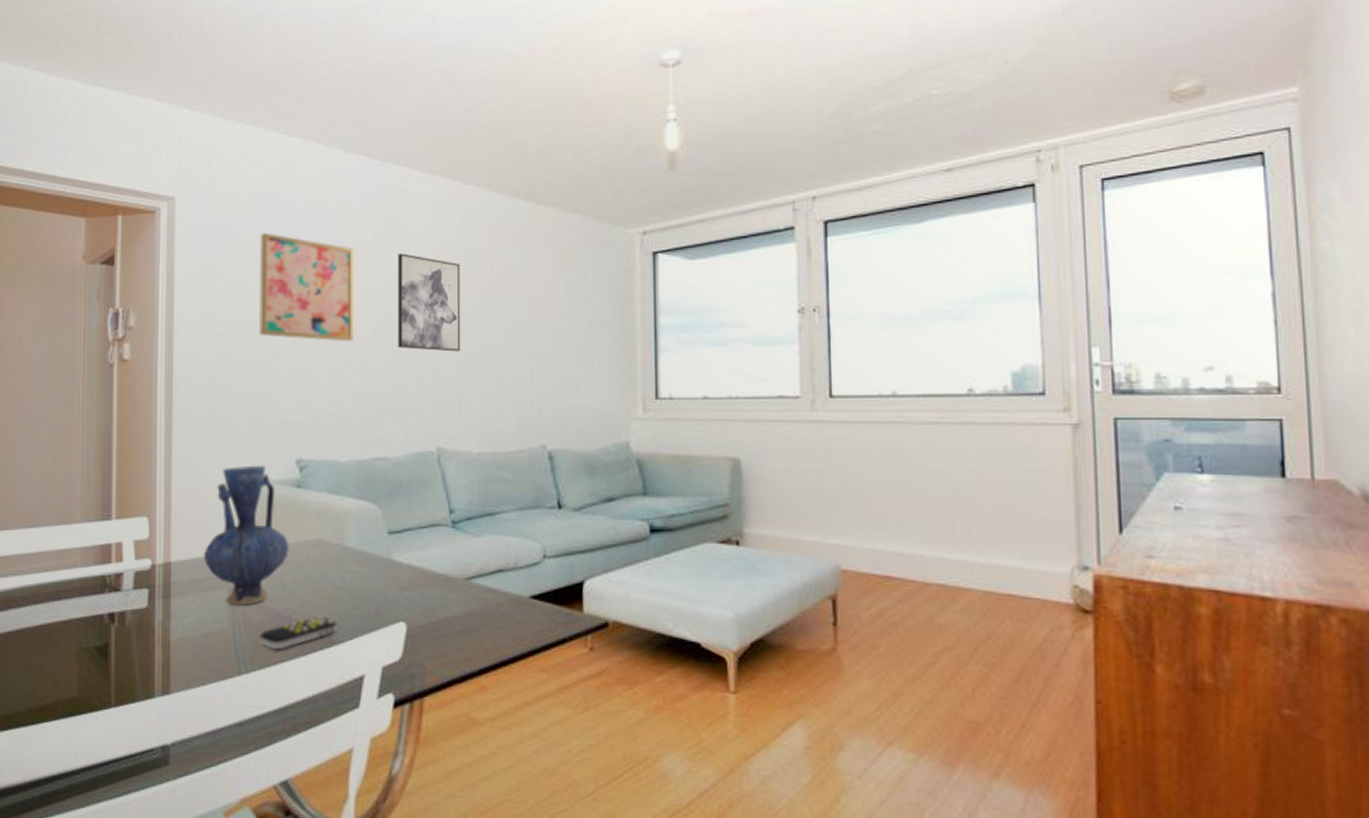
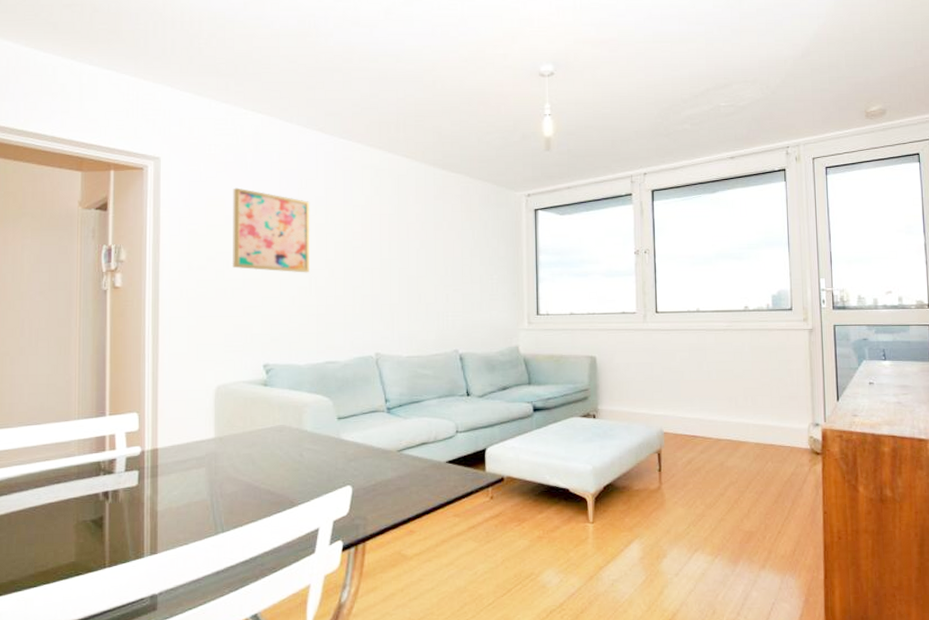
vase: present [203,465,289,606] -> none [185,369,258,480]
remote control: present [259,615,339,650] -> none [233,484,298,513]
wall art: present [398,253,461,352] -> none [344,206,394,281]

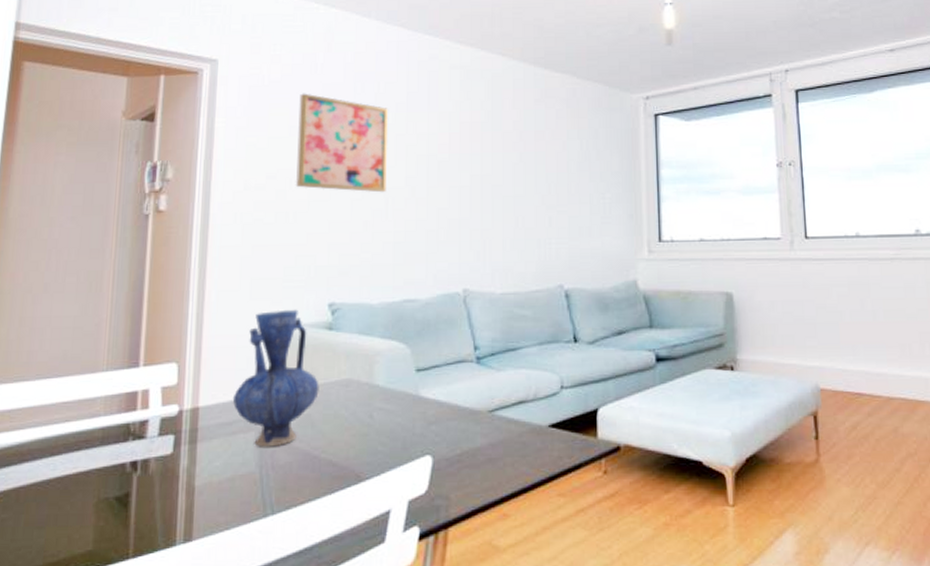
vase: none [185,369,258,480] -> present [232,309,319,447]

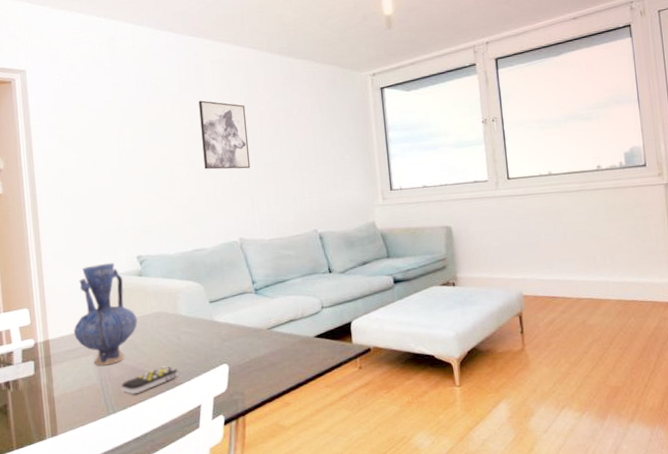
remote control: none [286,453,366,490] -> present [121,366,179,395]
wall art: present [295,93,388,193] -> none [94,92,171,169]
wall art: none [428,113,486,201] -> present [198,100,251,170]

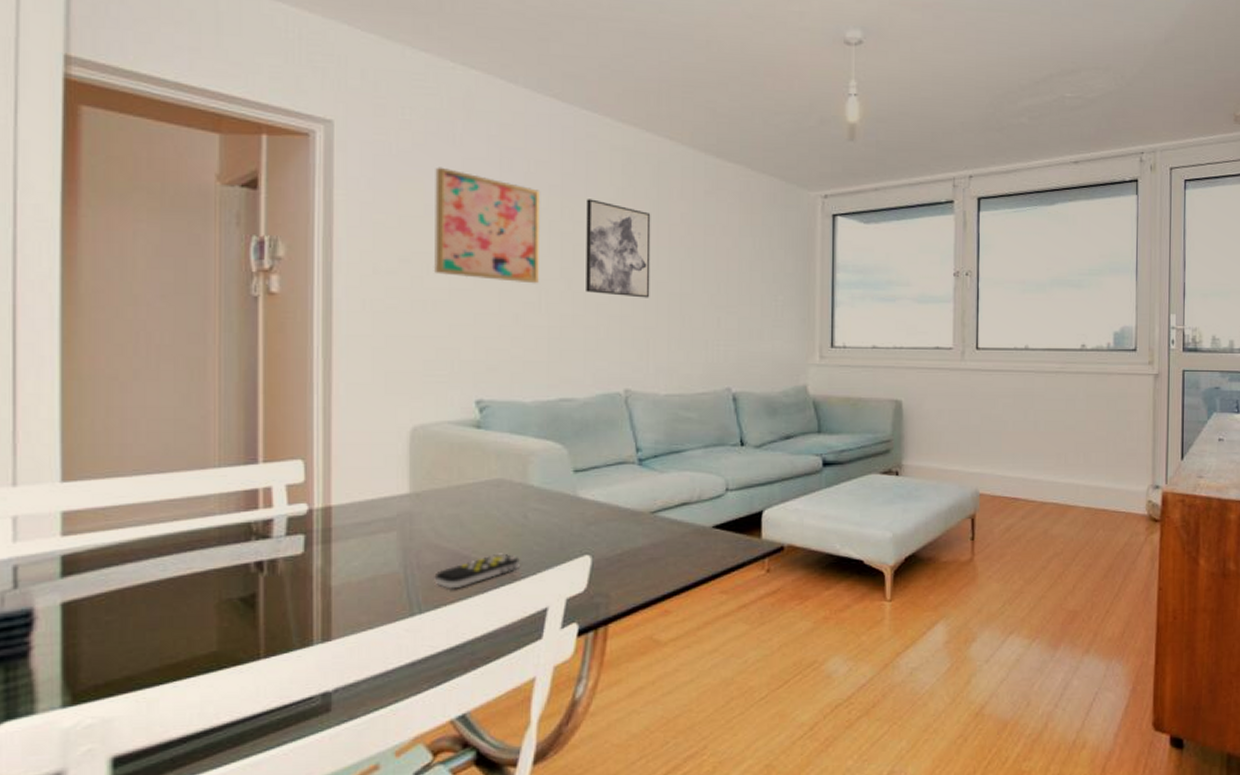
vase: present [73,262,138,366] -> none [370,406,468,547]
wall art: none [94,92,171,169] -> present [433,167,539,284]

